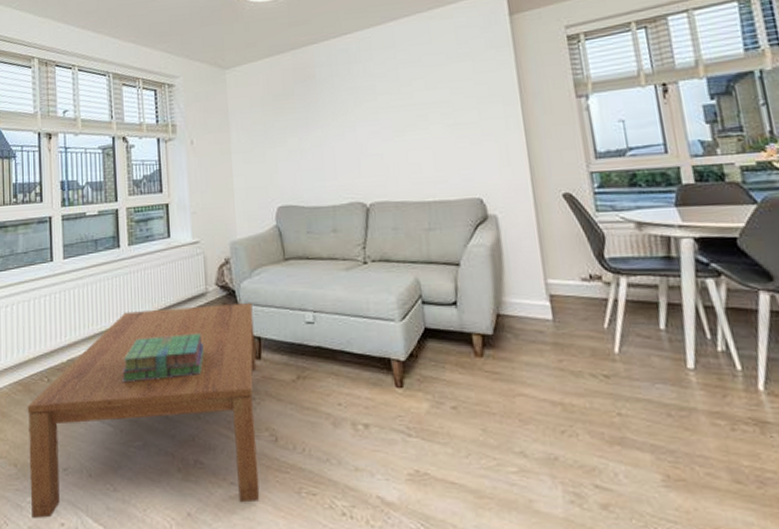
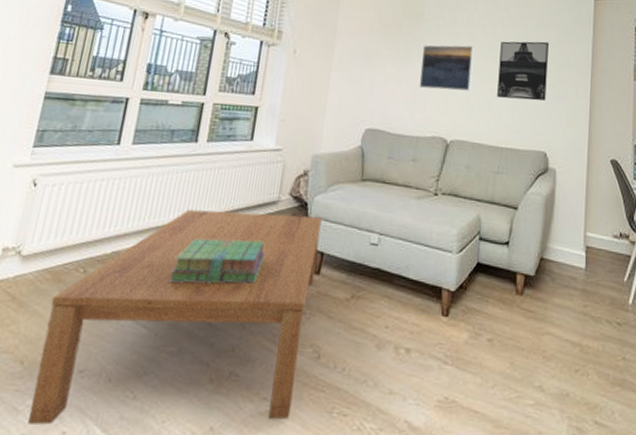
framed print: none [321,98,382,154] -> present [419,45,474,91]
wall art: none [406,75,471,149] -> present [497,41,549,101]

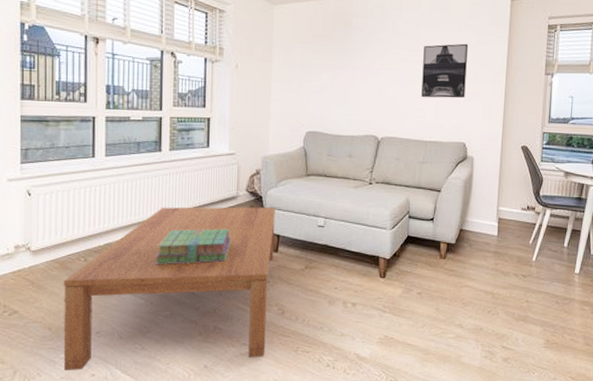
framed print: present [419,45,474,91] -> none [351,51,400,94]

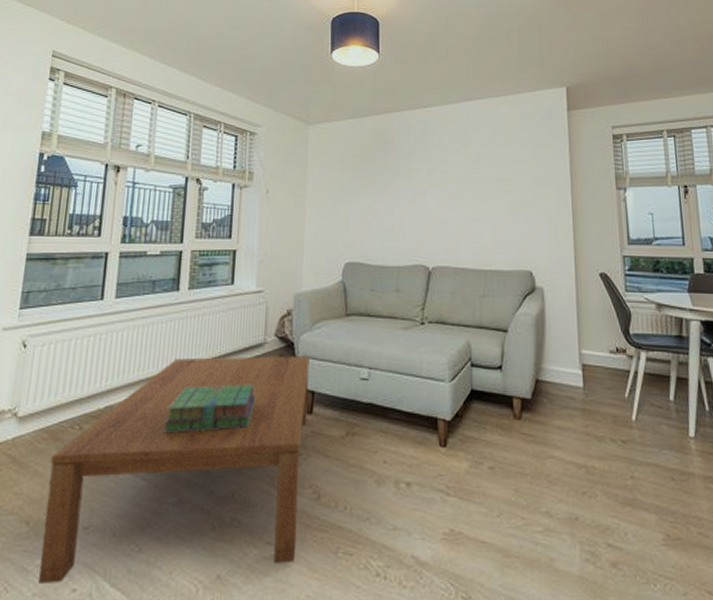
wall art: present [421,43,468,99] -> none [475,158,526,220]

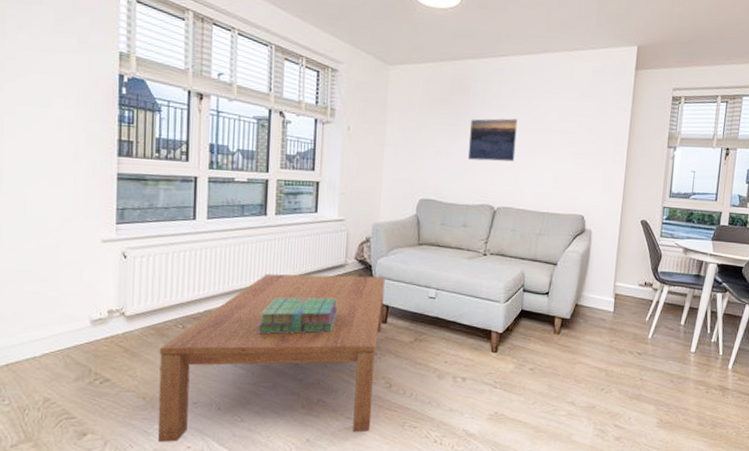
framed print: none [395,169,448,217] -> present [467,118,519,162]

